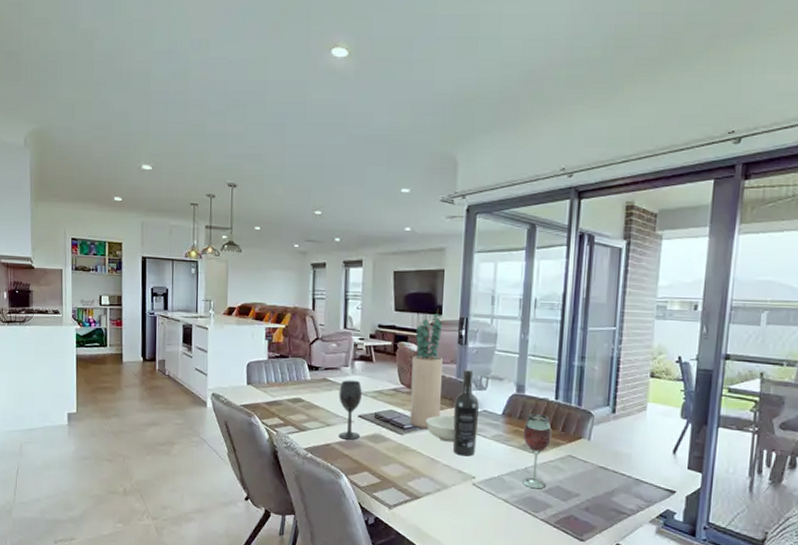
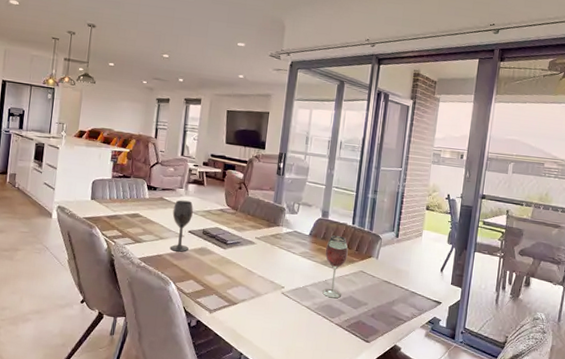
vase: present [409,308,443,429] -> none [232,144,266,245]
bowl: present [425,415,455,442] -> none [245,234,271,257]
wine bottle: present [452,369,480,456] -> none [267,195,291,269]

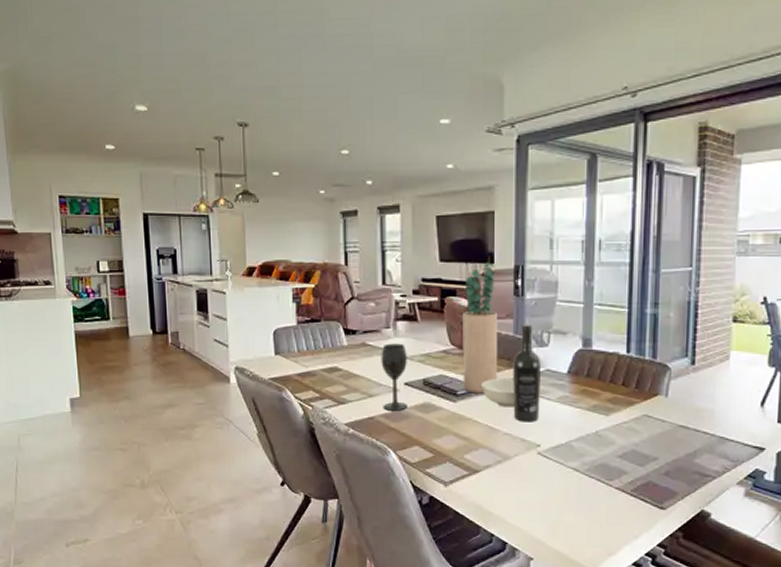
vase: none [232,144,266,245] -> present [463,256,499,394]
bowl: none [245,234,271,257] -> present [480,378,515,407]
wine bottle: none [267,195,291,269] -> present [512,324,542,422]
wineglass: present [322,235,348,299] -> none [592,371,624,455]

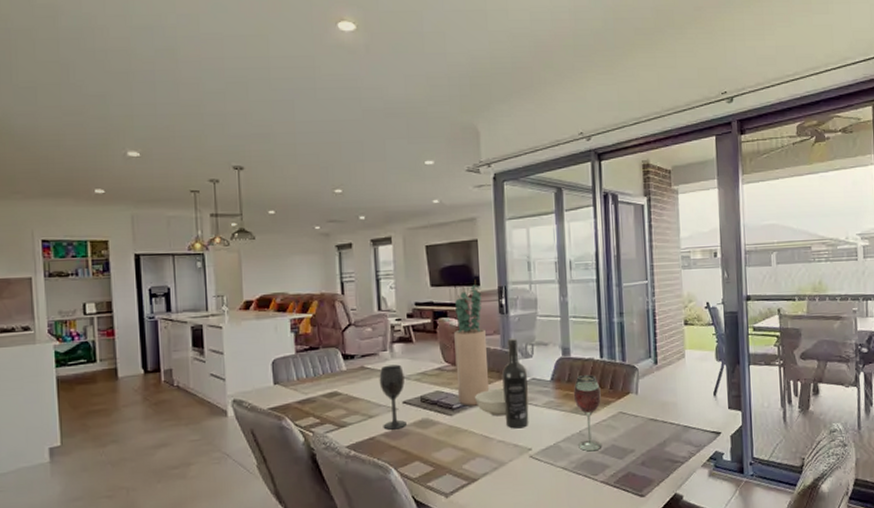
wineglass: none [592,371,624,455] -> present [573,375,602,452]

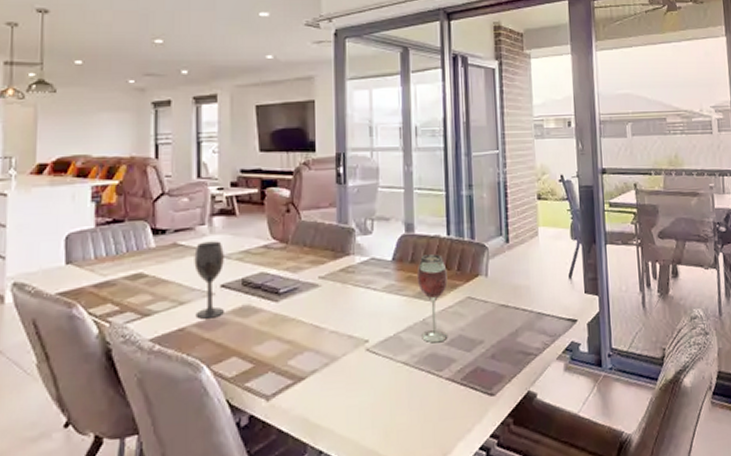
vase: present [454,279,490,406] -> none [284,145,323,291]
bowl: present [474,389,506,417] -> none [304,270,340,303]
wine bottle: present [501,338,529,429] -> none [336,211,367,317]

